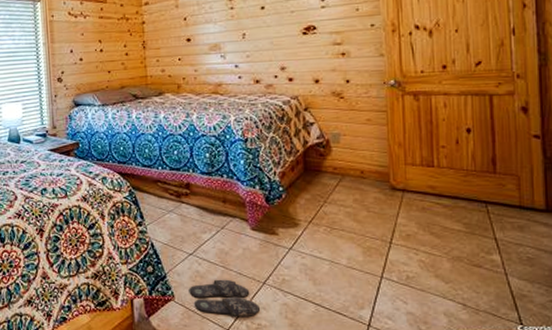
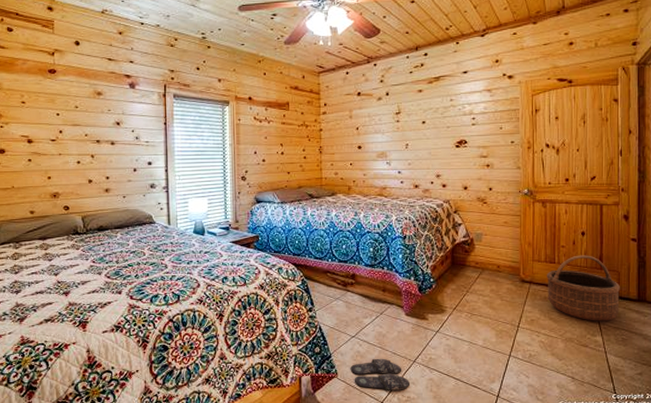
basket: none [424,156,523,236] -> present [547,255,621,321]

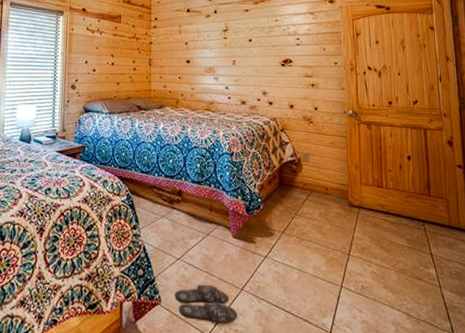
basket: present [547,255,621,321] -> none [375,180,451,252]

